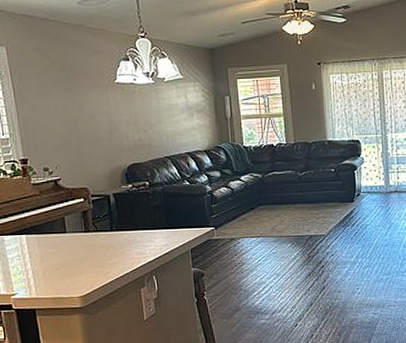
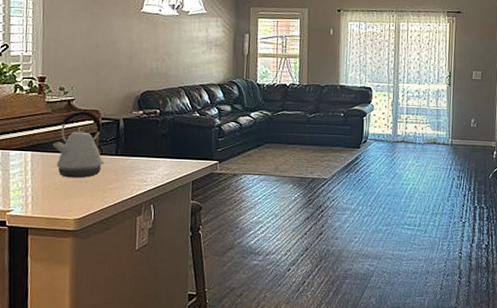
kettle: none [46,189,101,258] -> present [52,110,105,178]

